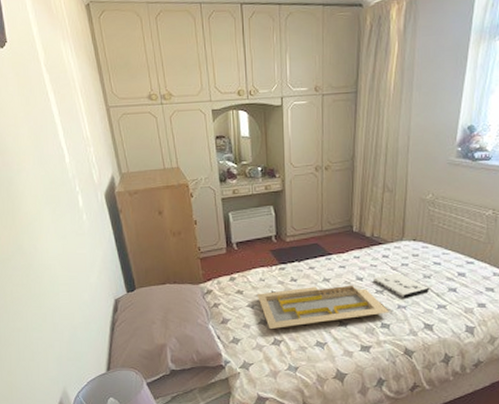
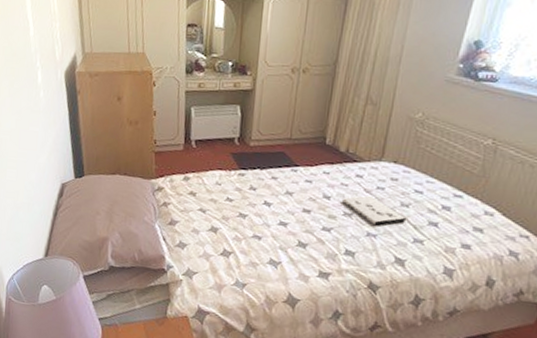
serving tray: present [258,285,389,329] -> none [211,198,356,240]

